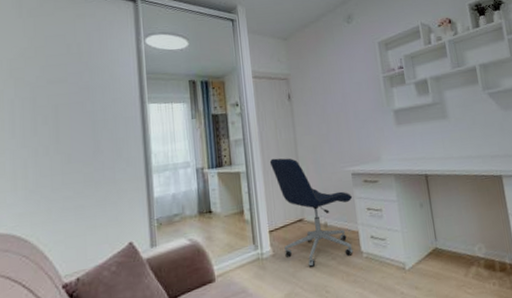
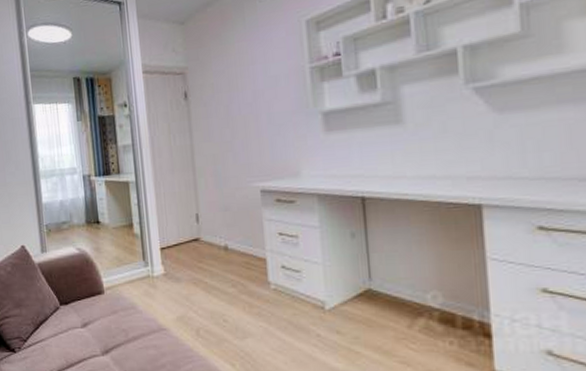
office chair: present [269,158,353,267] -> none [161,168,261,292]

